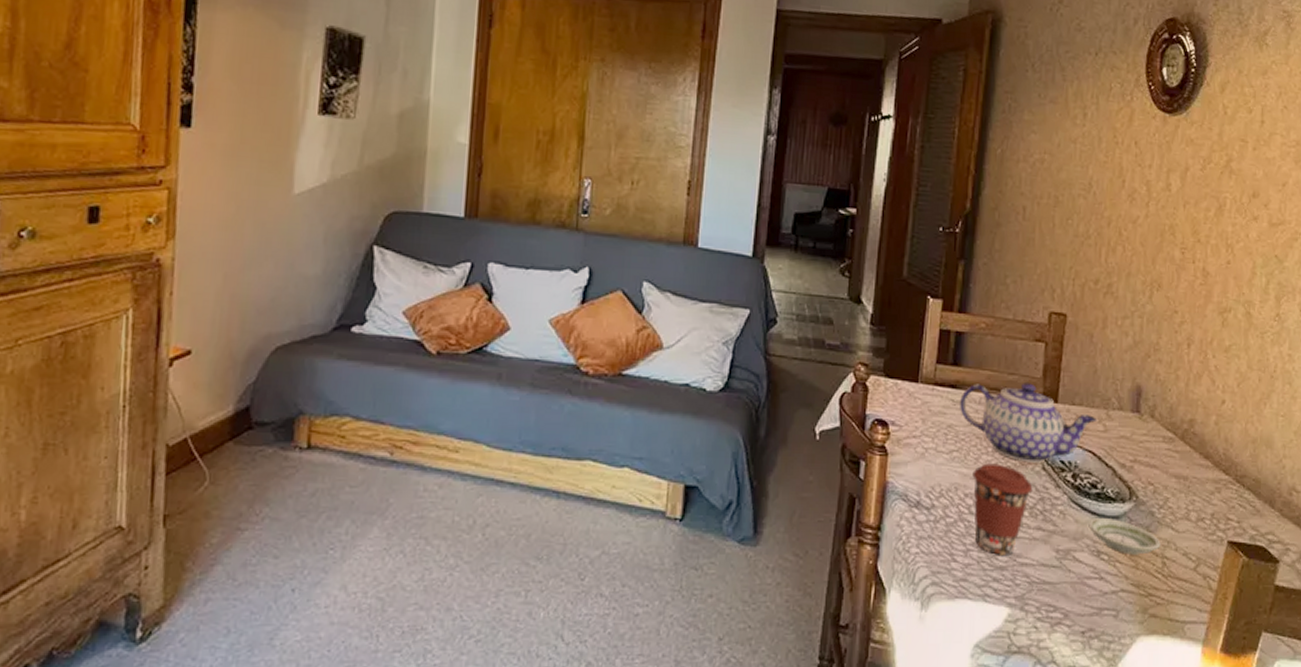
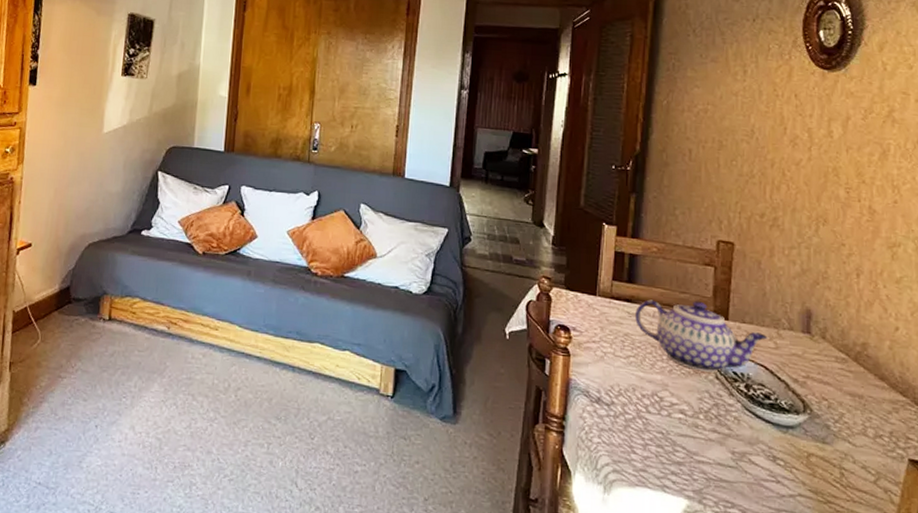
coffee cup: present [972,463,1033,555] -> none [649,369,707,453]
saucer: present [1088,517,1161,555] -> none [763,425,838,464]

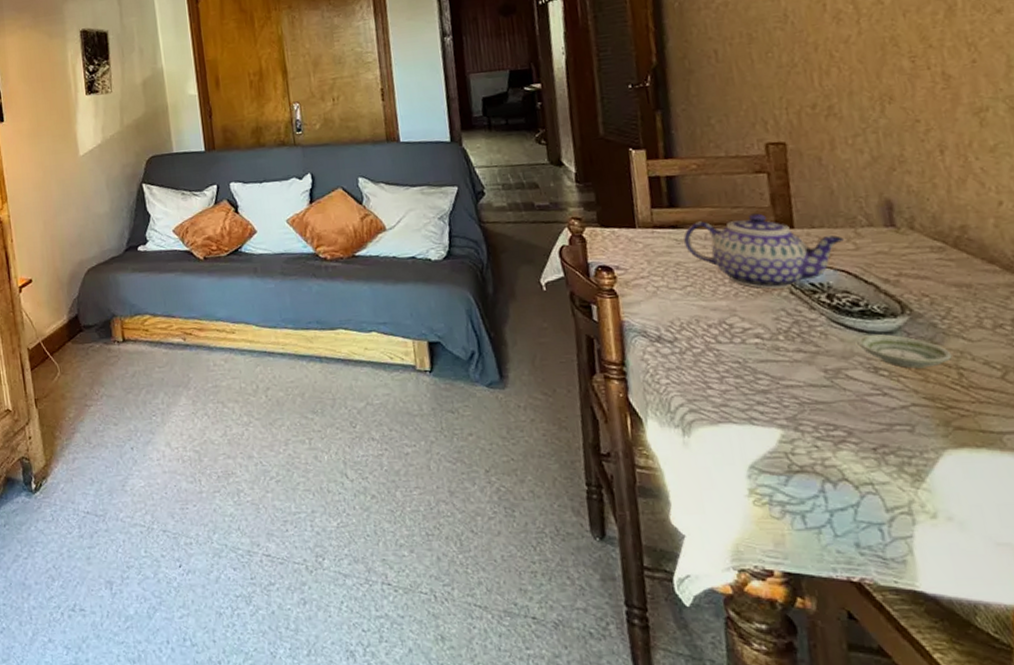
saucer: none [763,425,838,464] -> present [856,333,953,369]

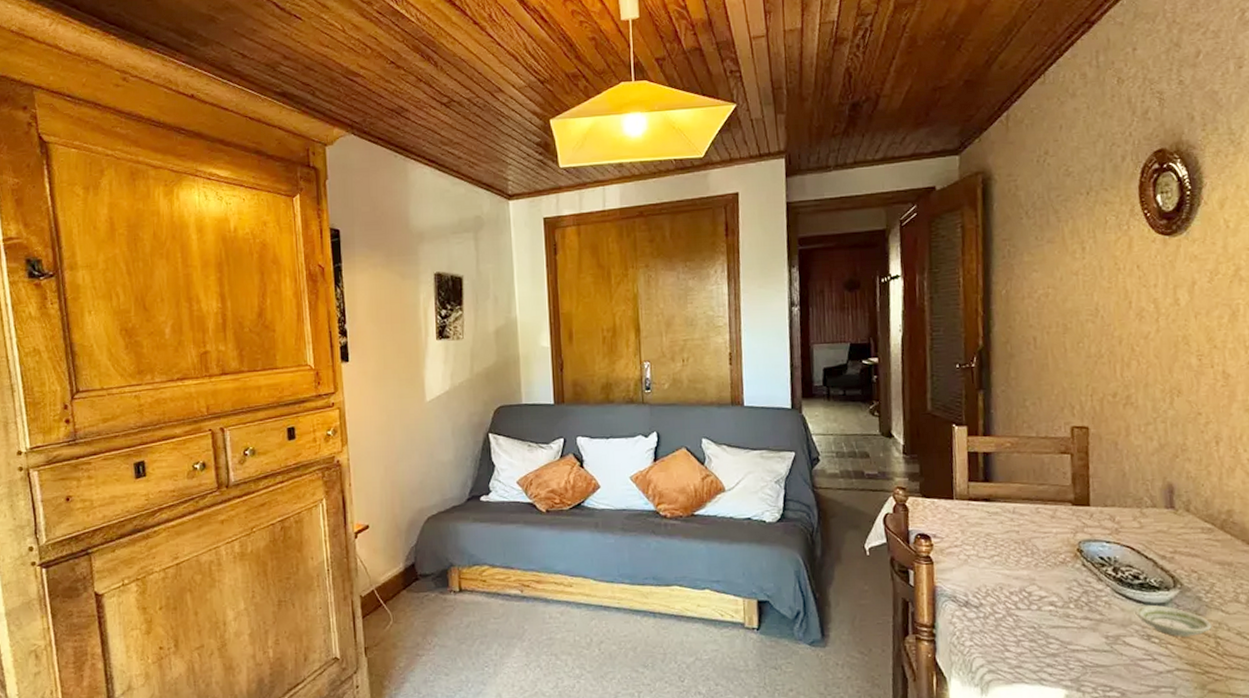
teapot: present [684,213,845,289] -> none [995,491,1132,561]

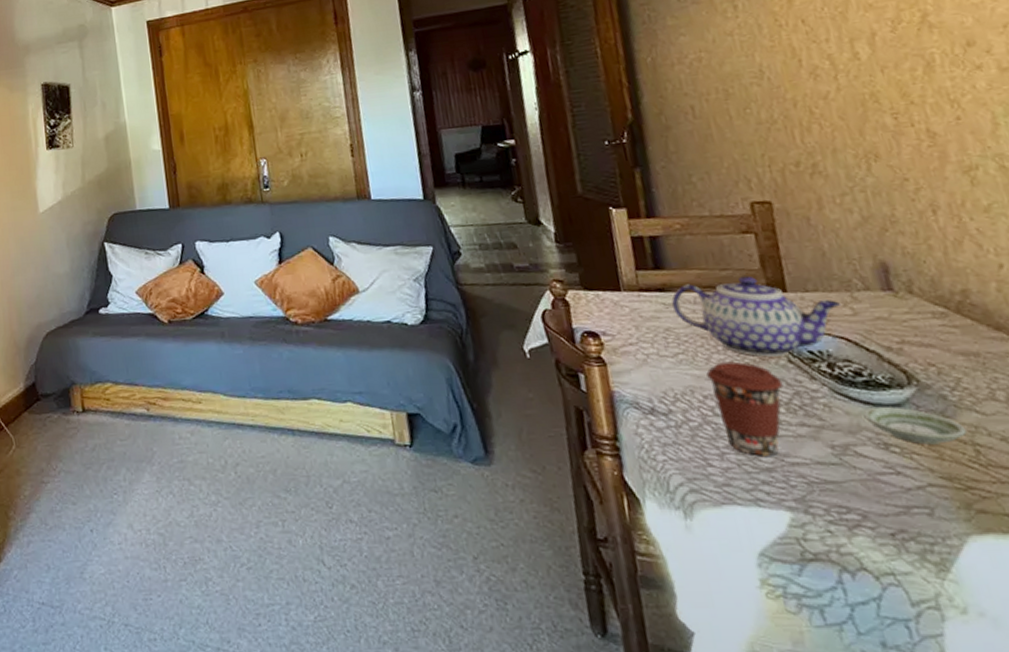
teapot: none [995,491,1132,561] -> present [671,276,842,357]
coffee cup: none [1015,564,1075,644] -> present [706,361,783,456]

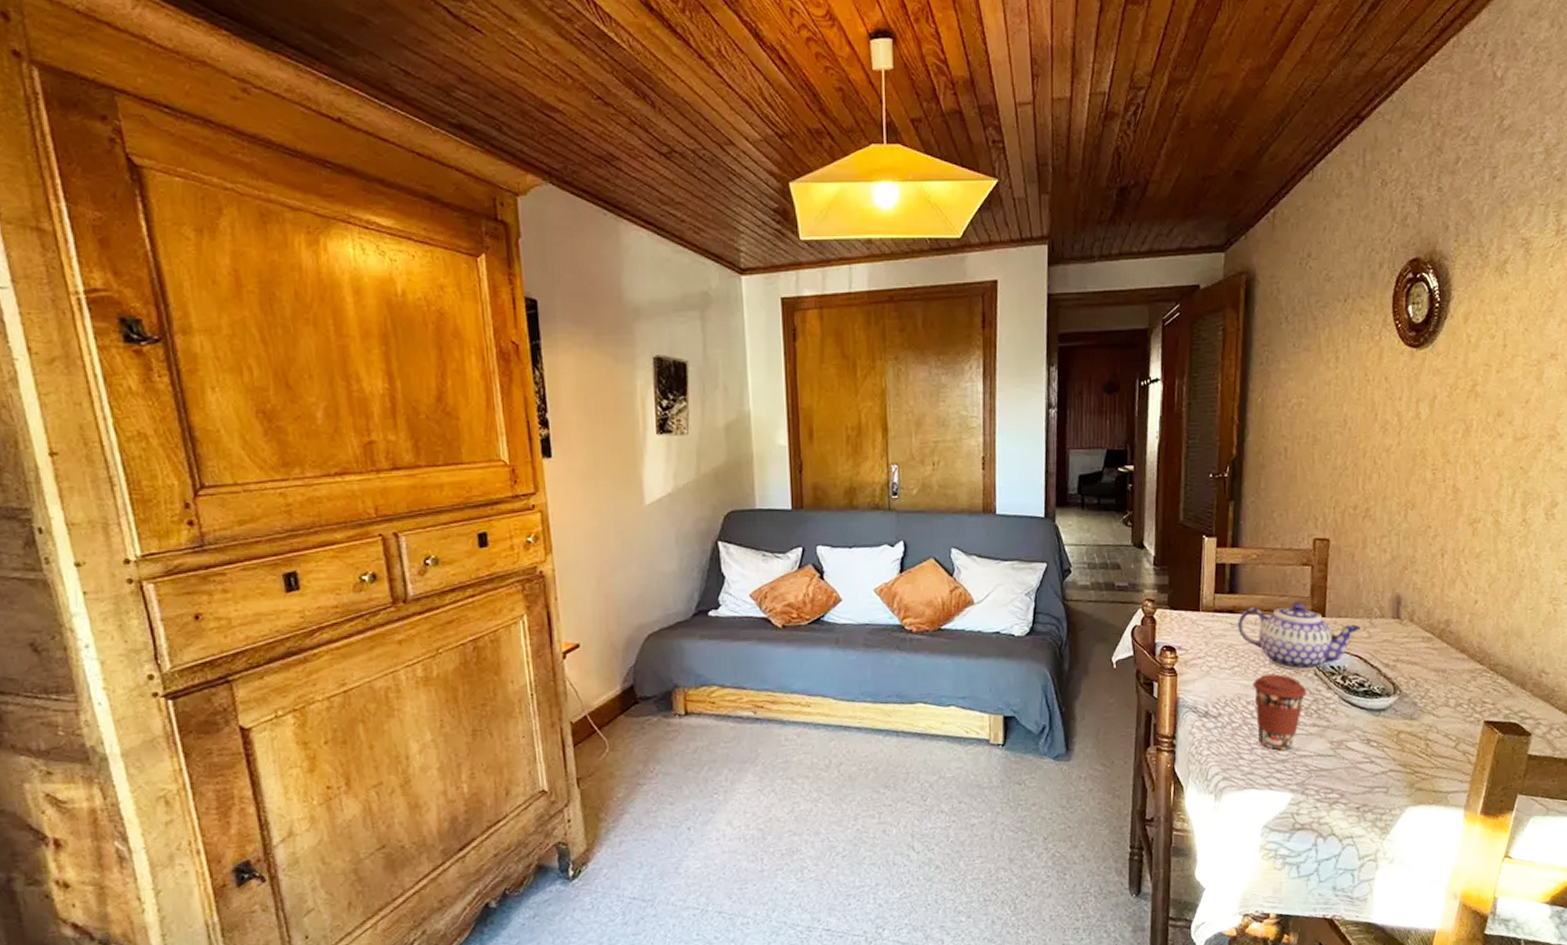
saucer: present [863,406,967,445] -> none [1358,710,1424,740]

